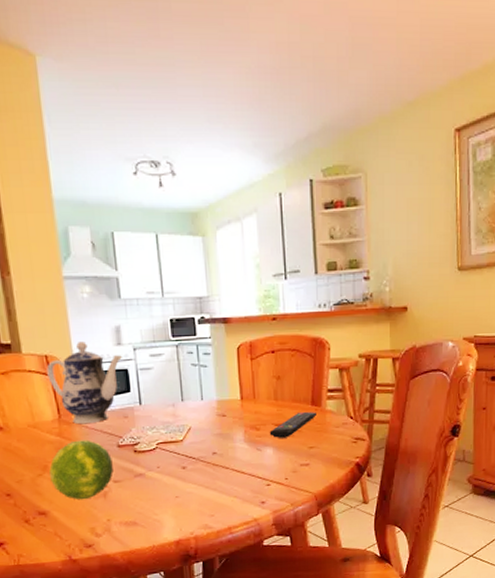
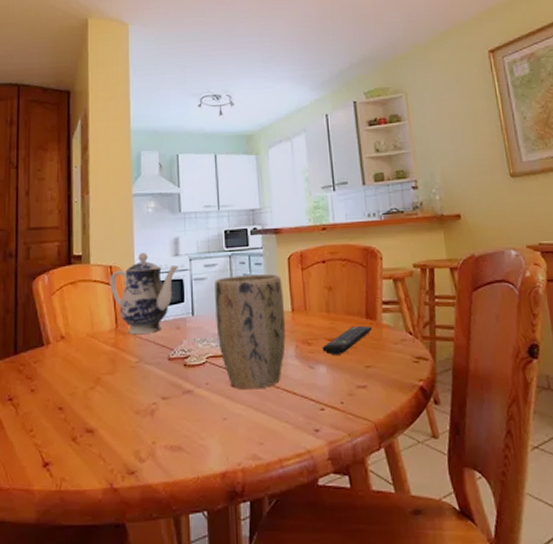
fruit: present [49,440,113,500] -> none [102,351,162,418]
plant pot: none [162,364,235,471] -> present [215,274,286,390]

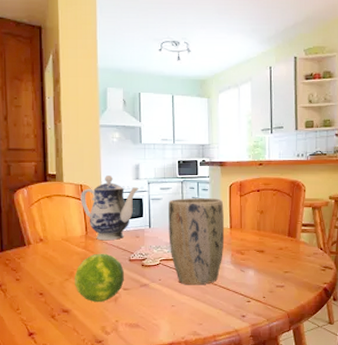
fruit: none [102,351,162,418] -> present [75,253,124,303]
remote control: present [322,325,372,355] -> none [252,241,292,262]

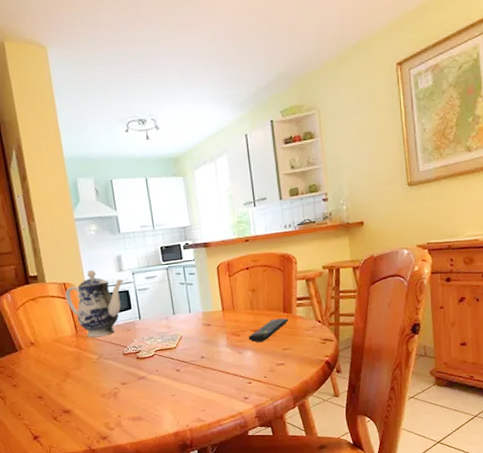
fruit: present [75,253,124,303] -> none [70,350,121,400]
plant pot: present [169,198,225,285] -> none [156,281,219,373]
remote control: none [252,241,292,262] -> present [248,318,288,342]

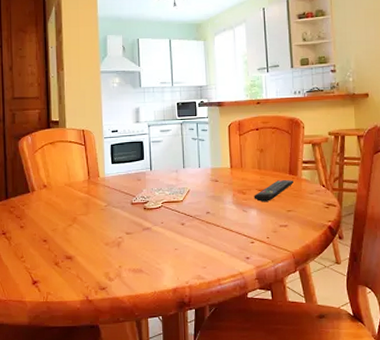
teapot: present [65,270,124,337] -> none [83,120,139,184]

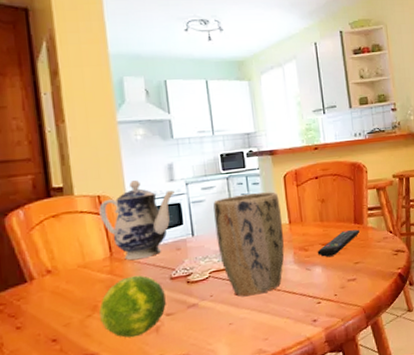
fruit: none [78,197,127,248] -> present [99,275,166,338]
teapot: none [83,120,139,184] -> present [99,180,175,260]
plant pot: none [169,138,226,227] -> present [213,192,285,296]

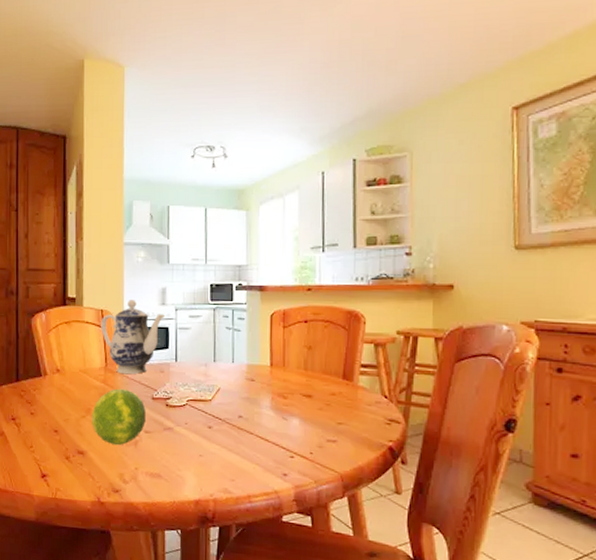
plant pot: present [213,192,285,296] -> none [197,328,264,433]
remote control: present [317,229,359,257] -> none [296,384,347,410]

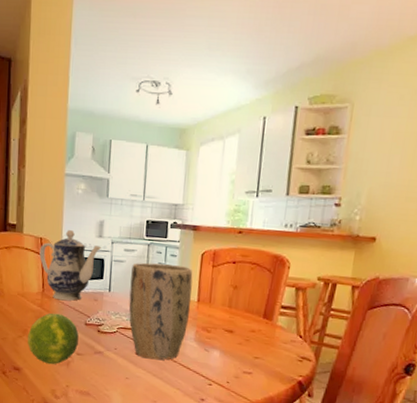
plant pot: none [197,328,264,433] -> present [128,262,193,360]

